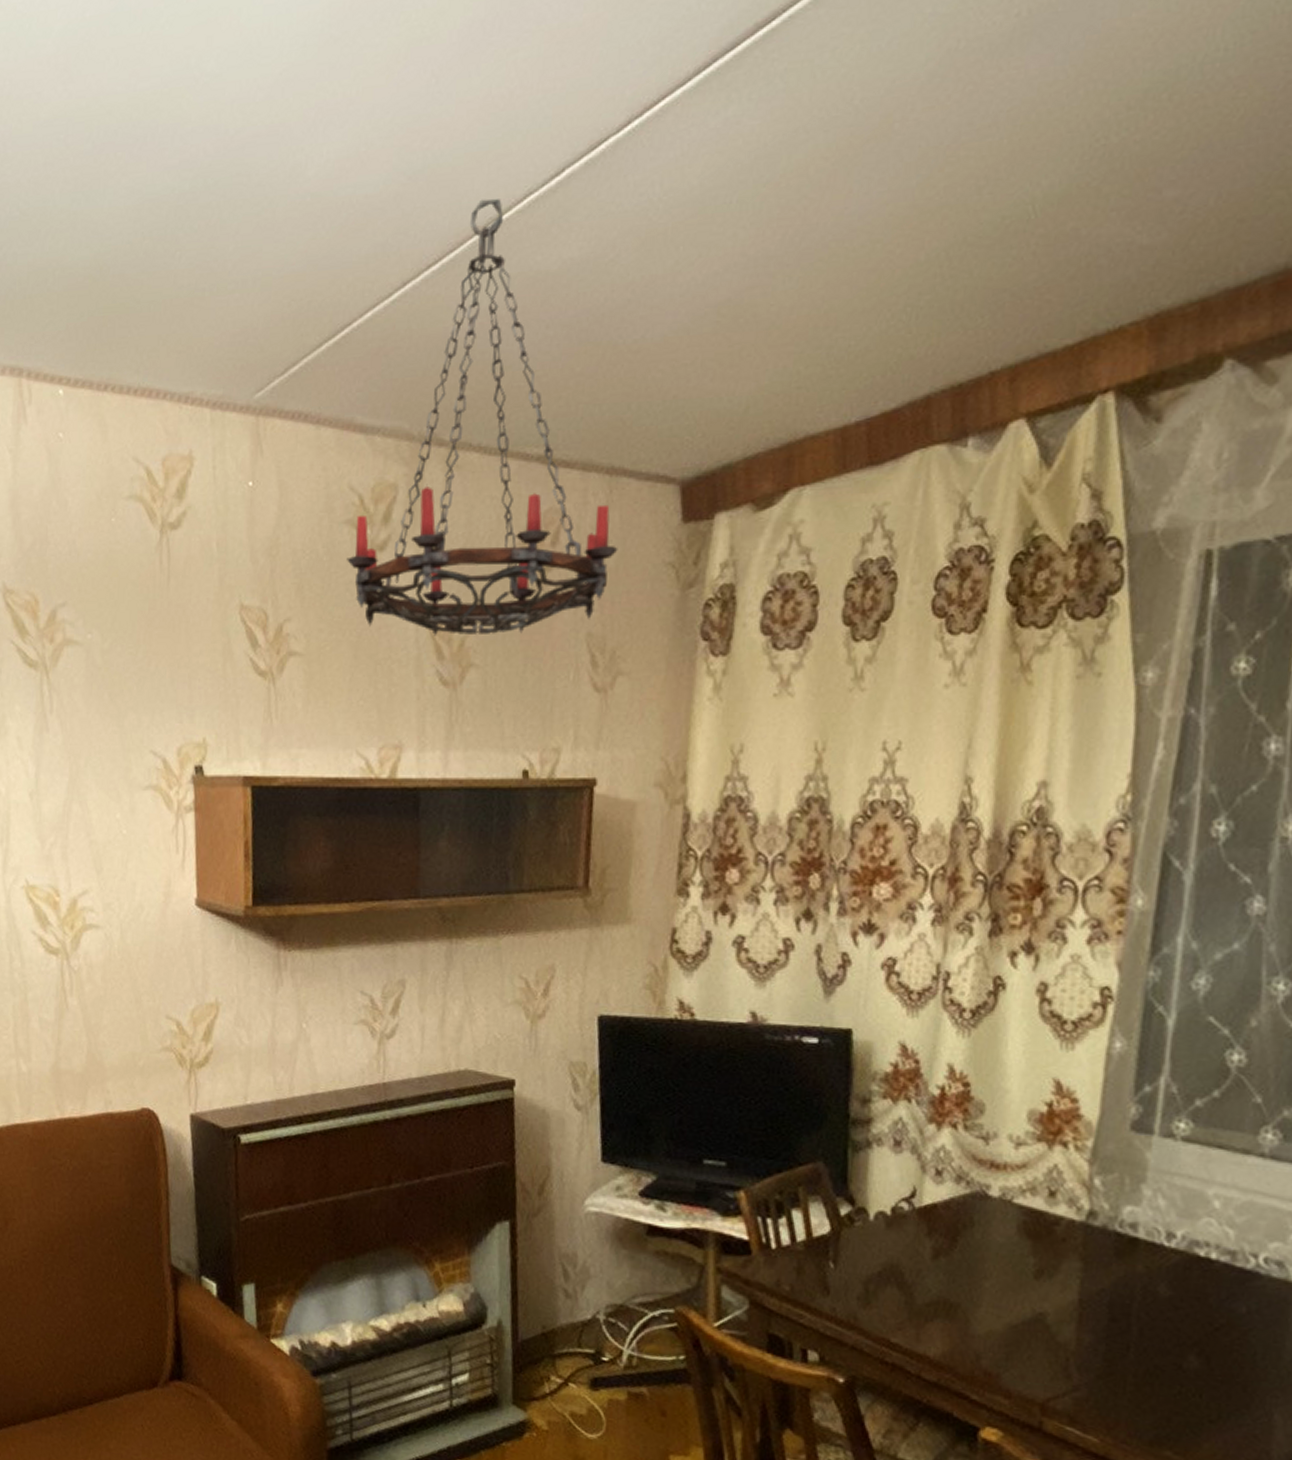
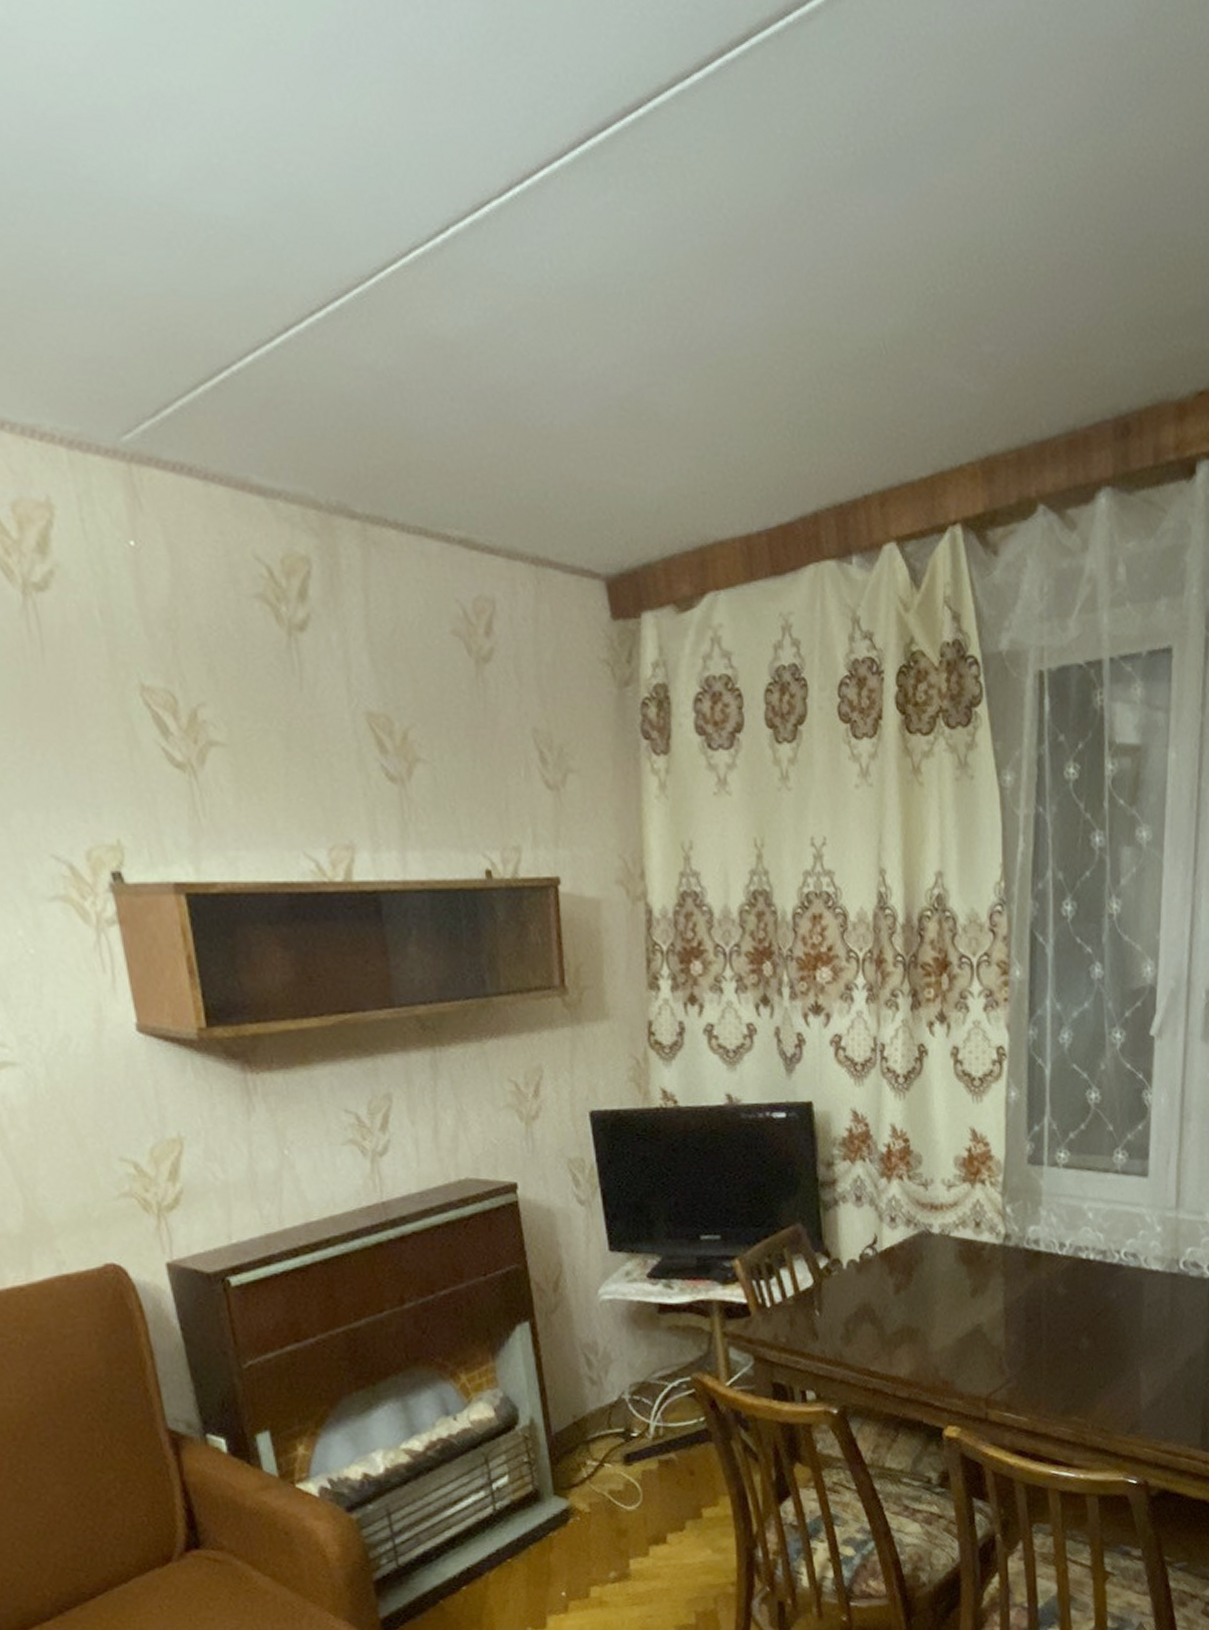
chandelier: present [347,198,618,636] -> none [263,245,553,728]

